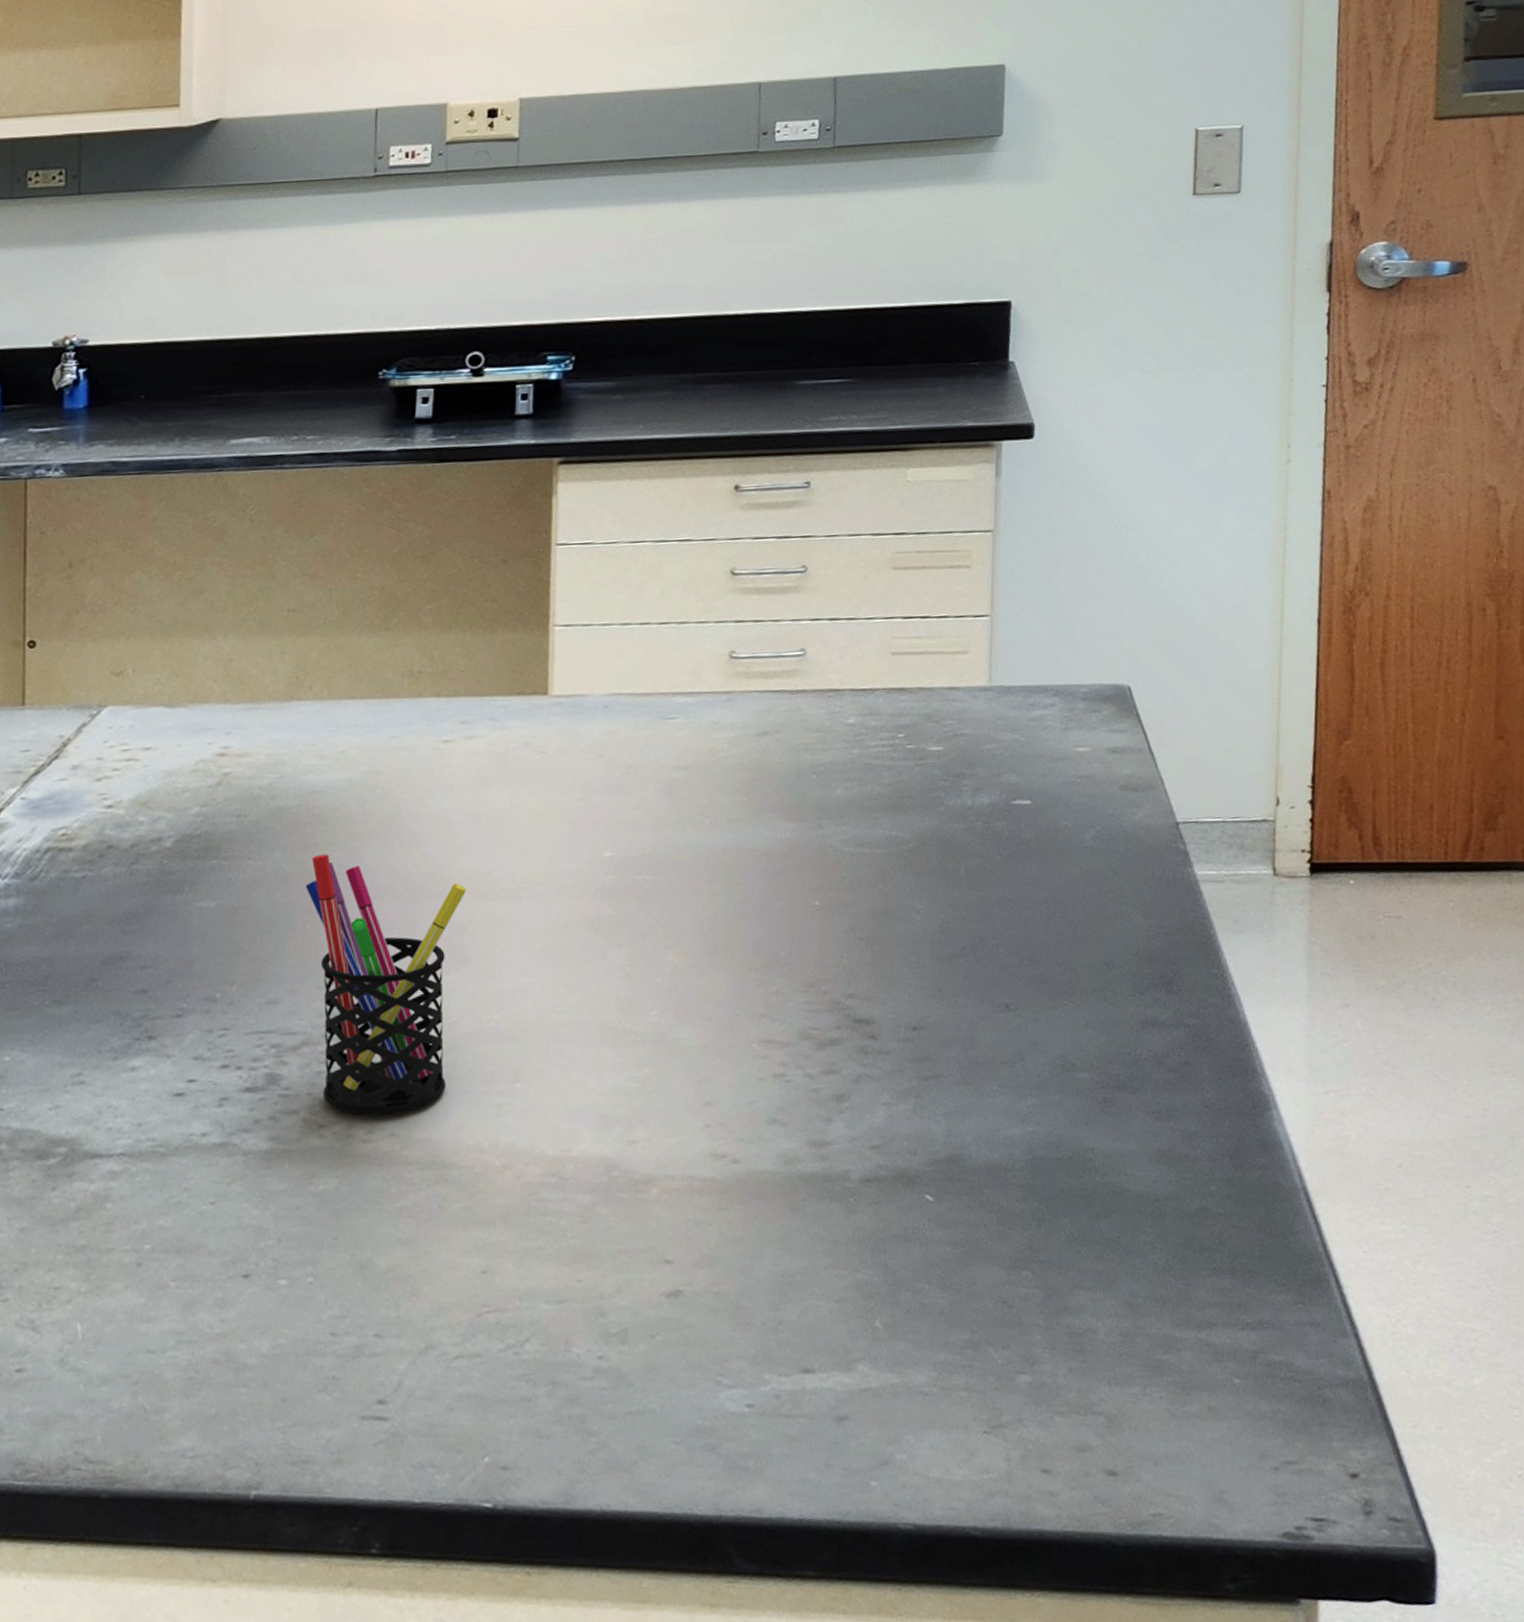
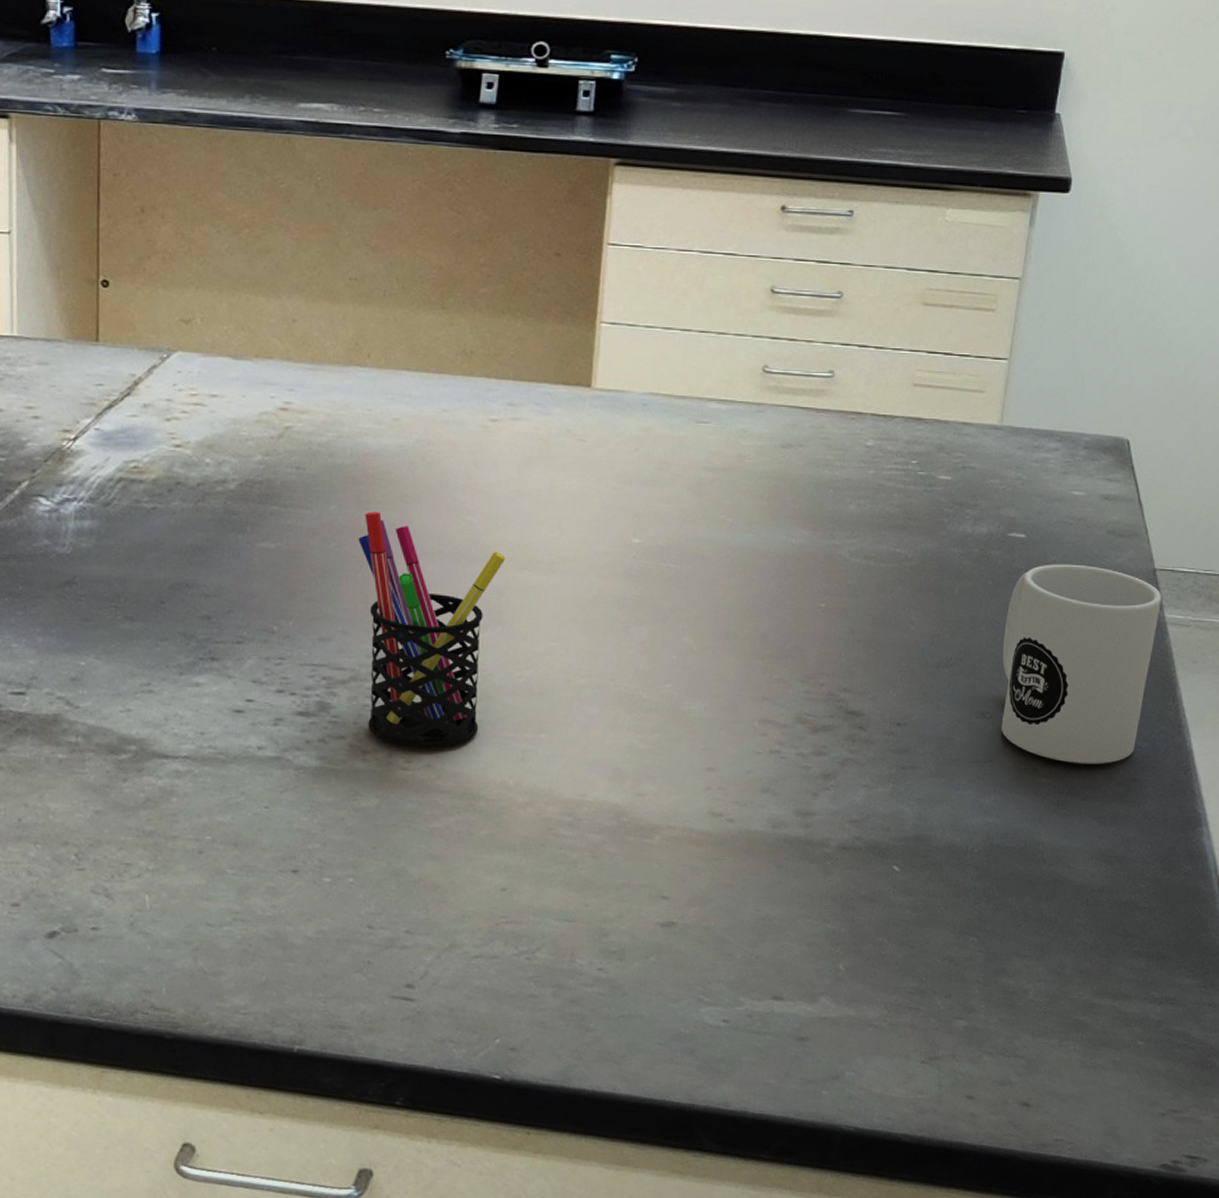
mug: none [1020,826,1190,1052] -> present [1001,564,1162,764]

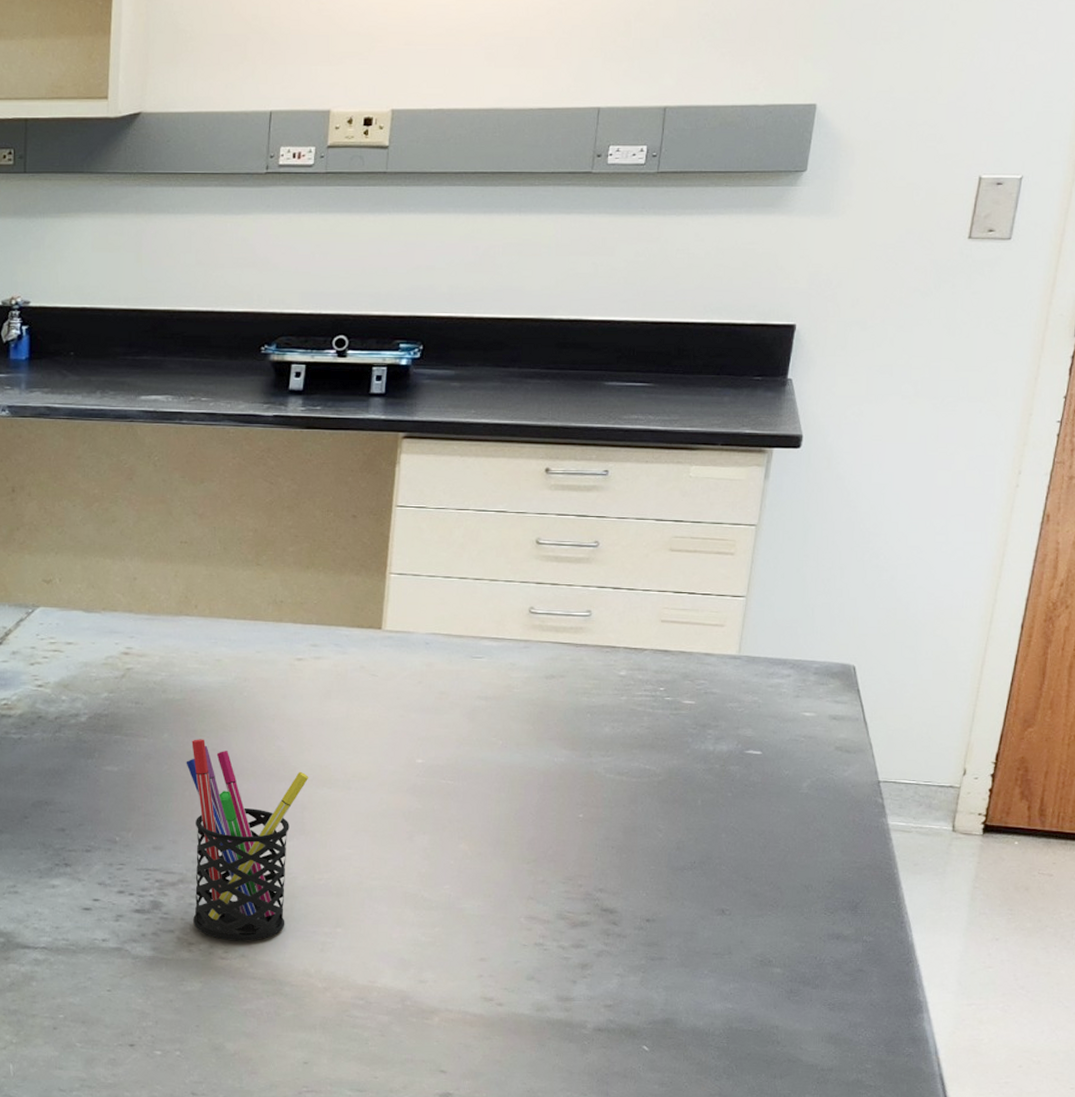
mug: present [1001,564,1162,764] -> none [739,777,886,956]

